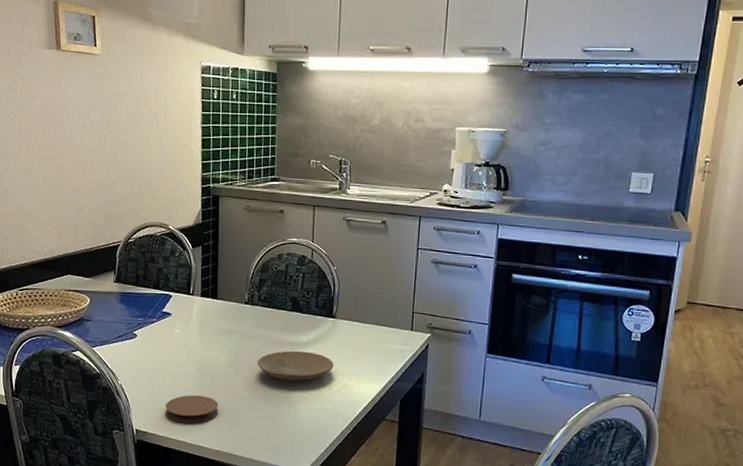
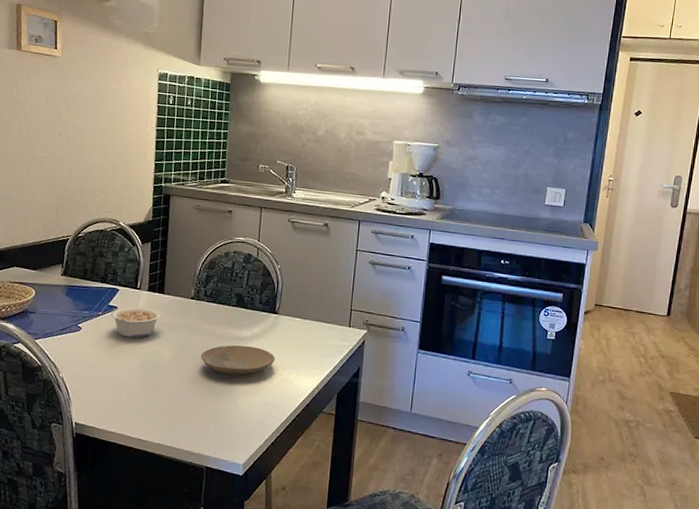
legume: none [165,312,216,345] -> present [111,306,162,338]
coaster: present [165,395,219,423] -> none [106,388,161,416]

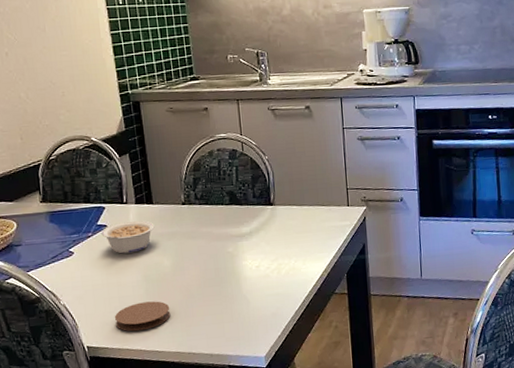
coaster: none [106,388,161,416] -> present [115,301,171,332]
plate: present [200,345,275,375] -> none [202,241,279,273]

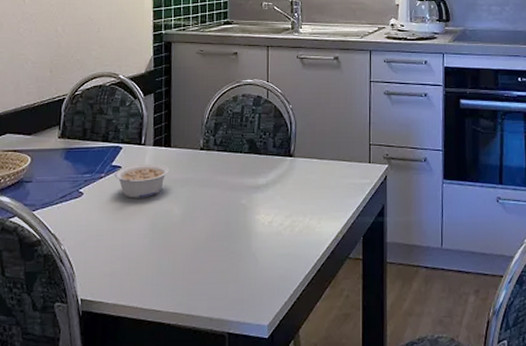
coaster: present [115,301,171,332] -> none [115,253,174,286]

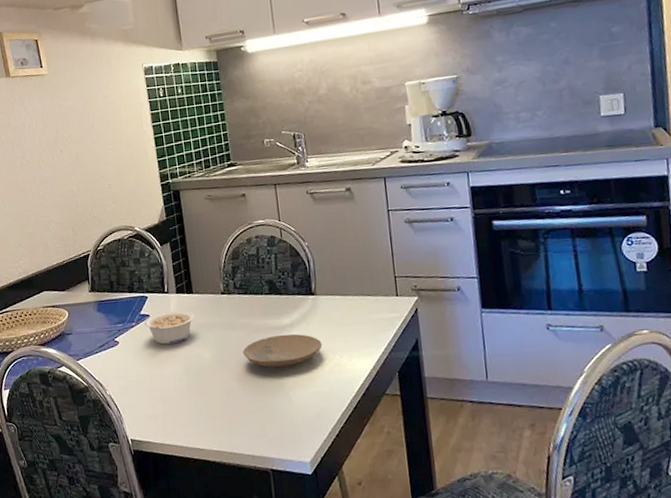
plate: none [214,194,294,227] -> present [242,334,323,367]

